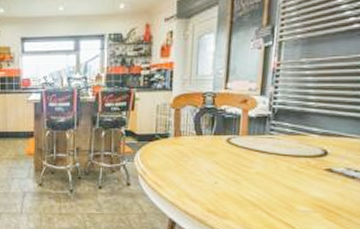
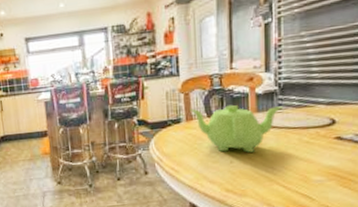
teapot: none [179,125,275,175] -> present [190,104,283,153]

